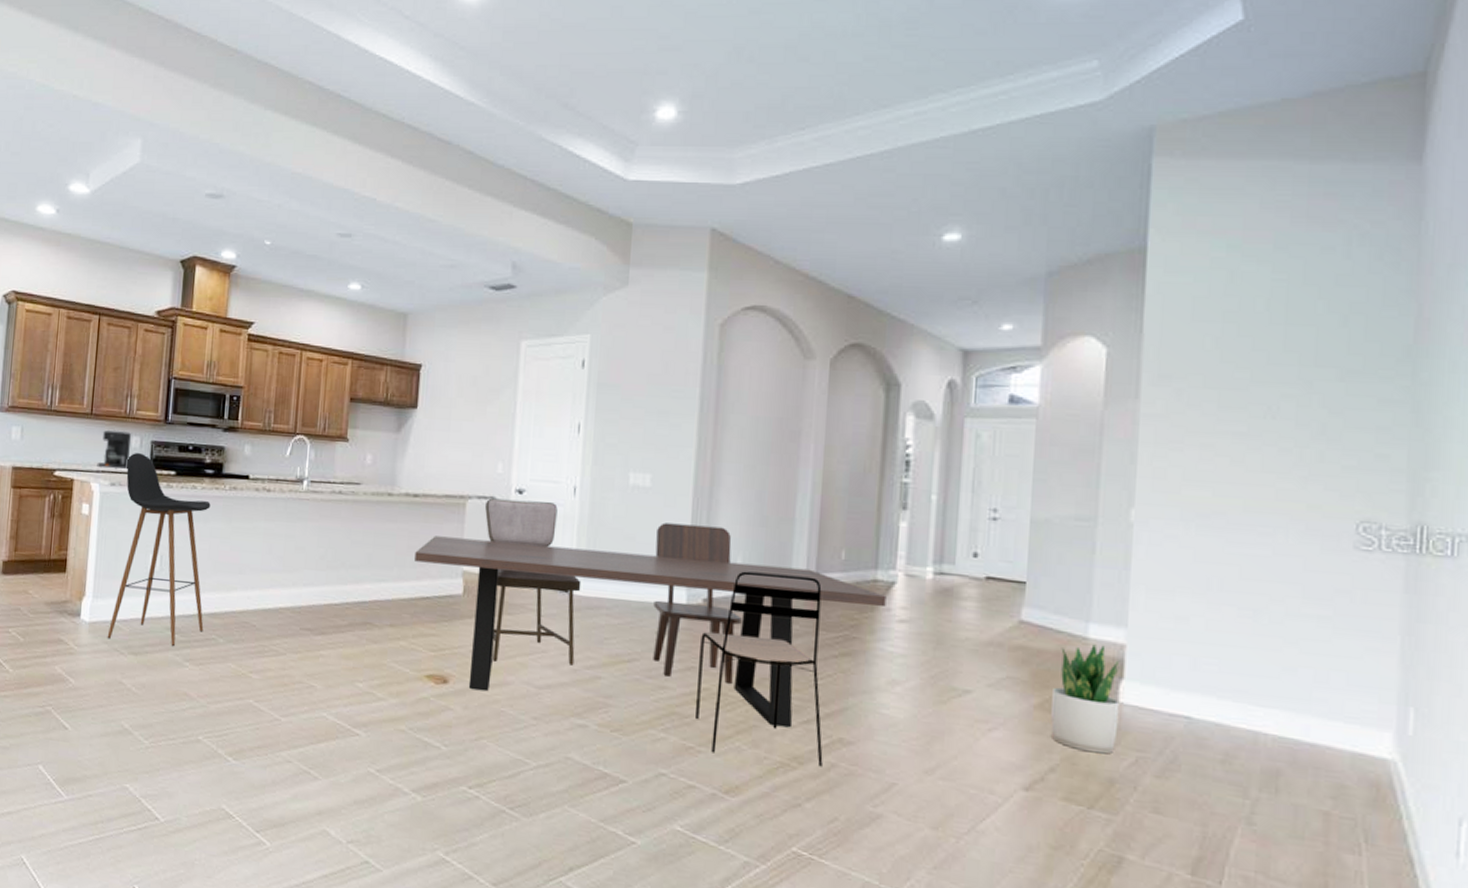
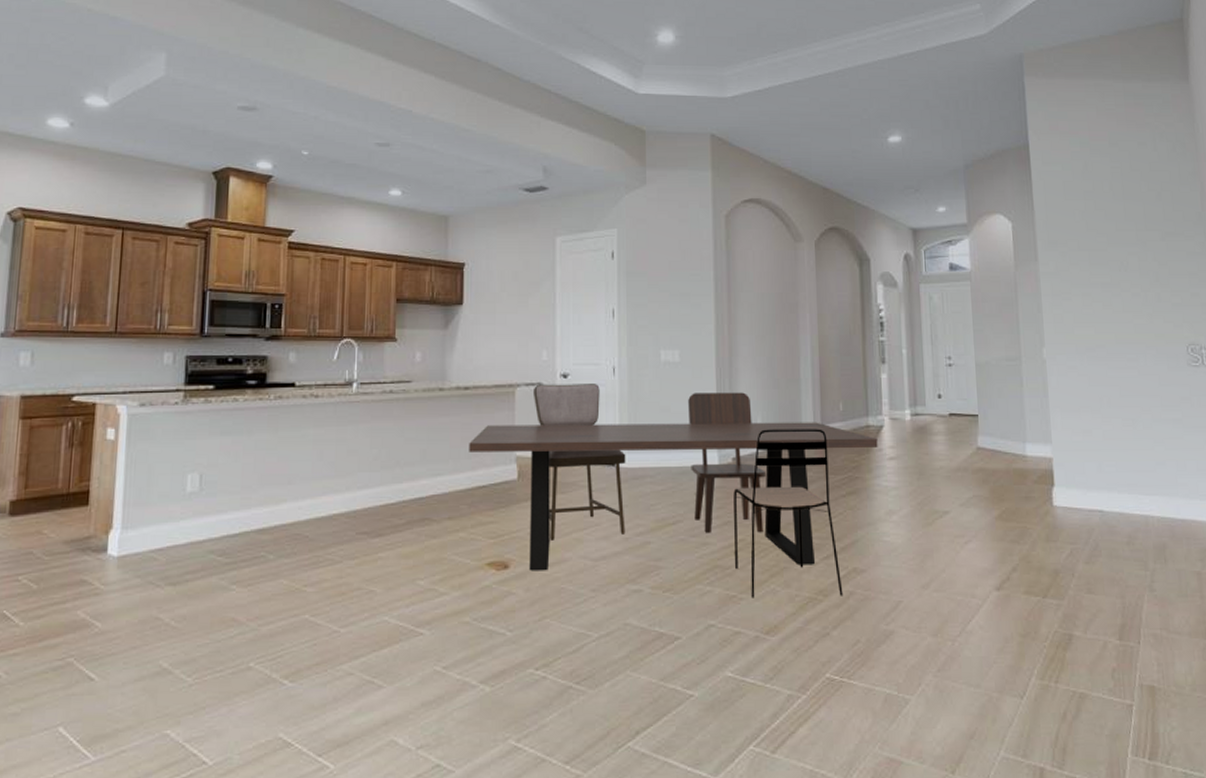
coffee maker: present [97,430,131,470] -> none [123,348,162,389]
bar stool: present [107,453,211,647] -> none [139,370,254,573]
planter: present [1050,644,1120,755] -> none [1007,460,1056,550]

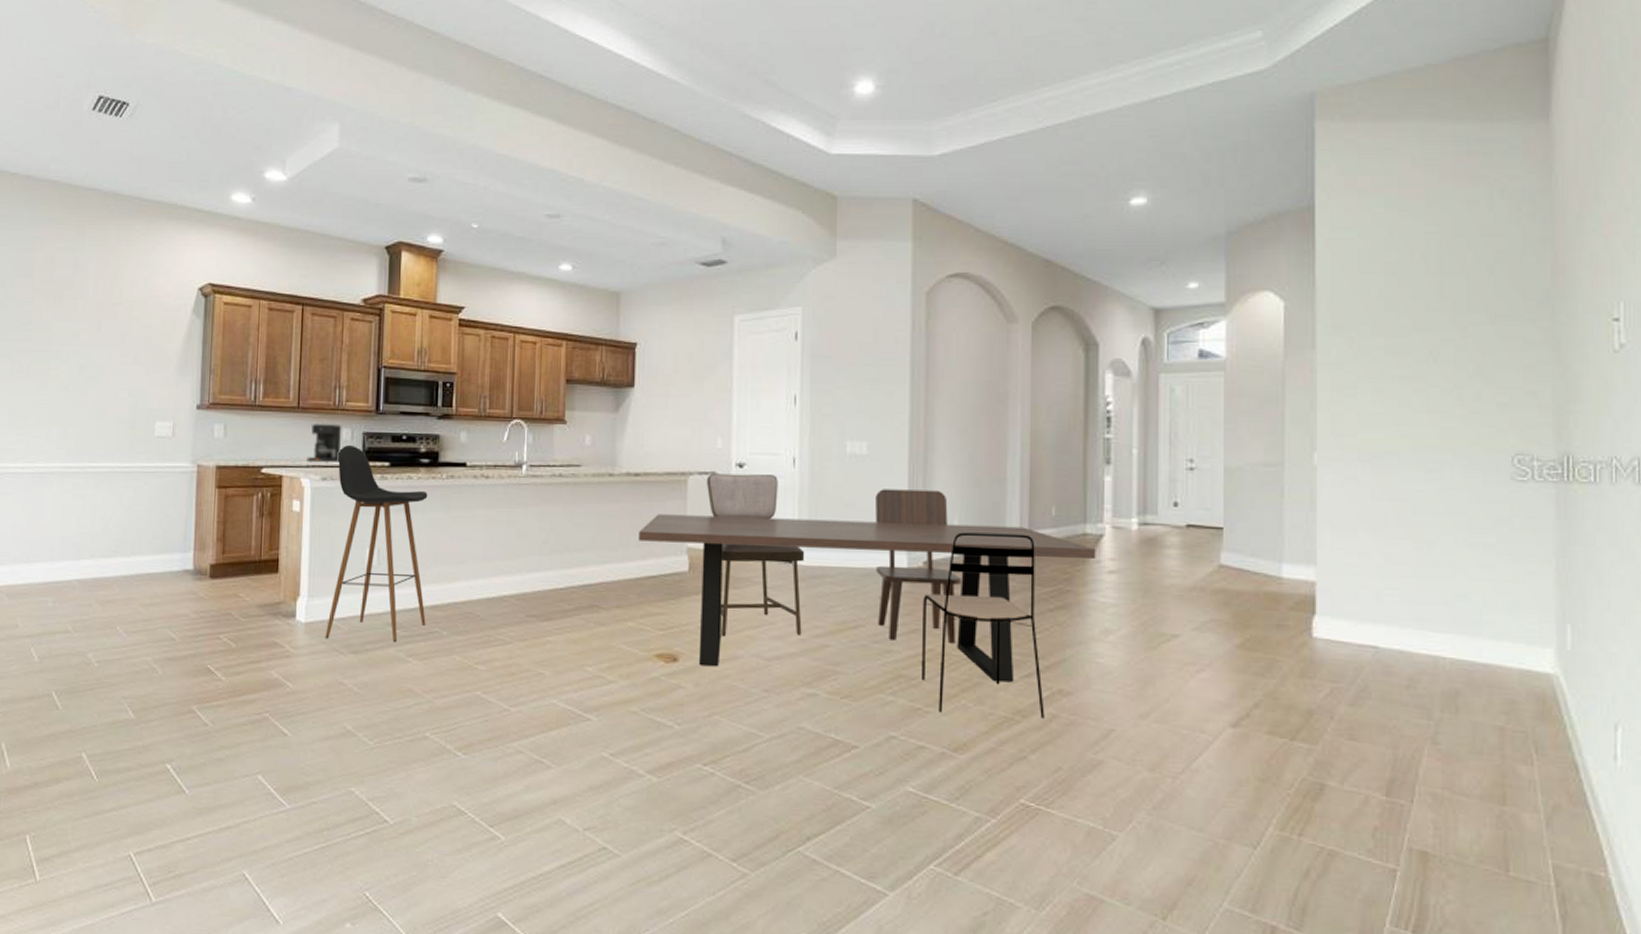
coffee maker: none [123,348,162,389] -> present [306,424,341,463]
bar stool: none [139,370,254,573] -> present [325,445,428,643]

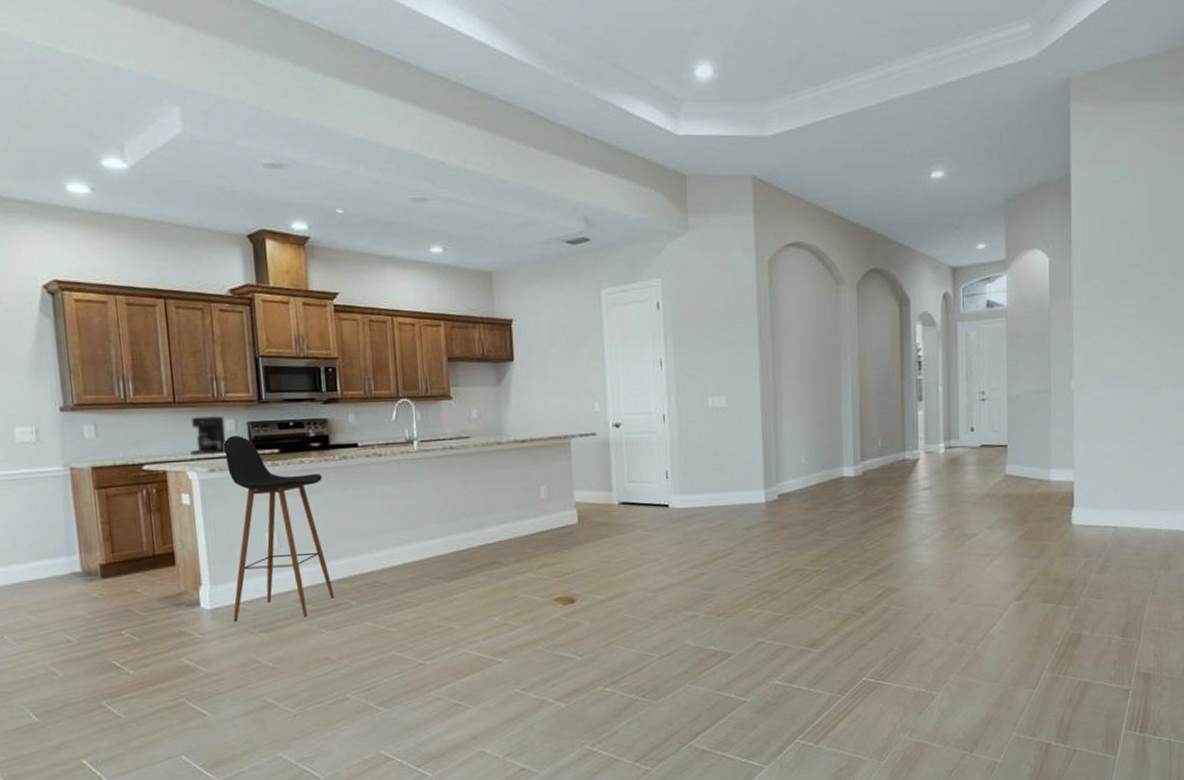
dining table: present [639,514,1096,683] -> none [530,458,913,604]
dining chair: present [706,473,805,636] -> none [587,432,681,576]
dining chair: present [875,489,961,643] -> none [735,434,809,563]
dining chair: present [922,532,1045,719] -> none [779,464,879,618]

